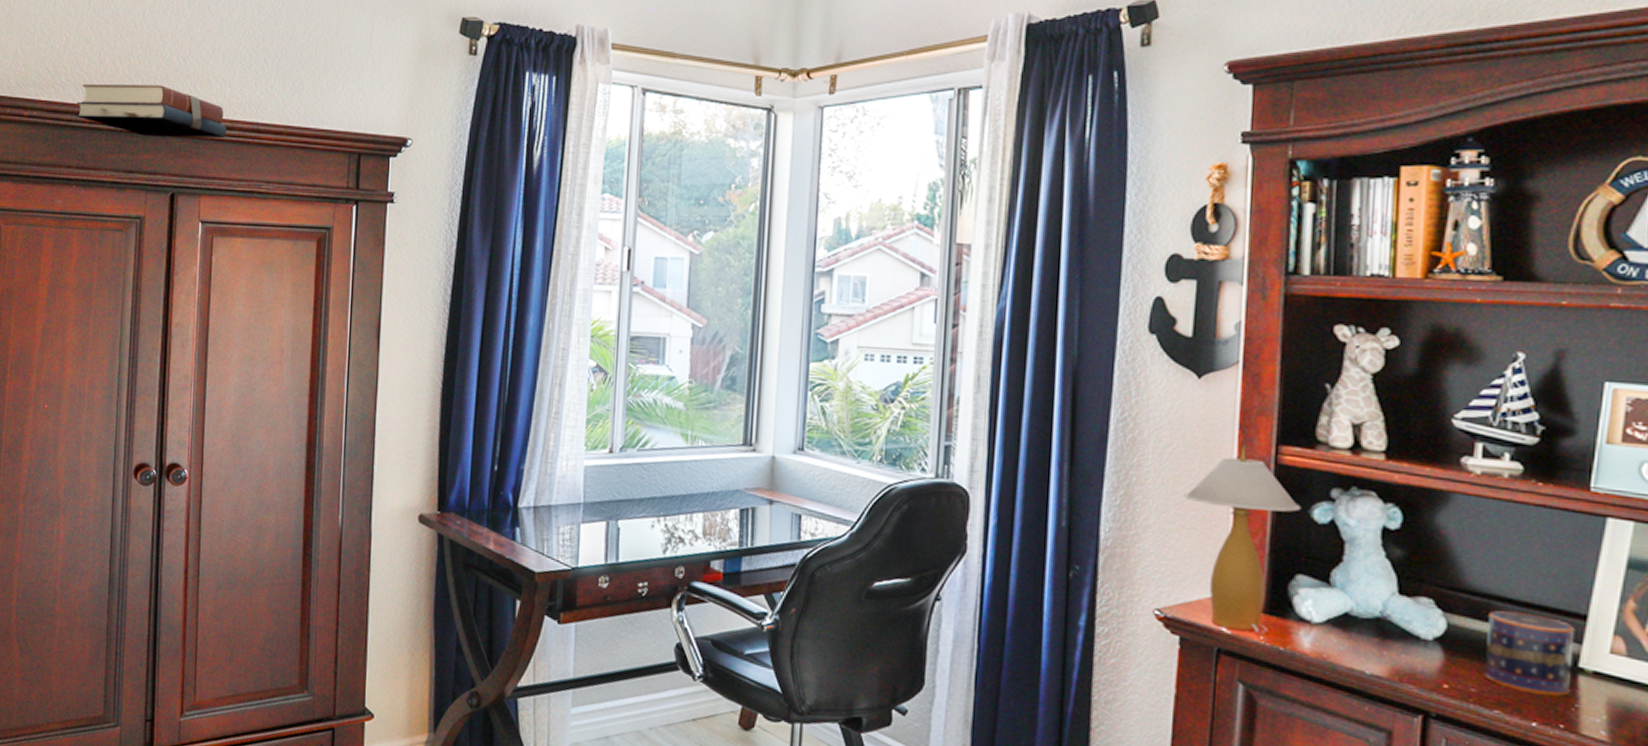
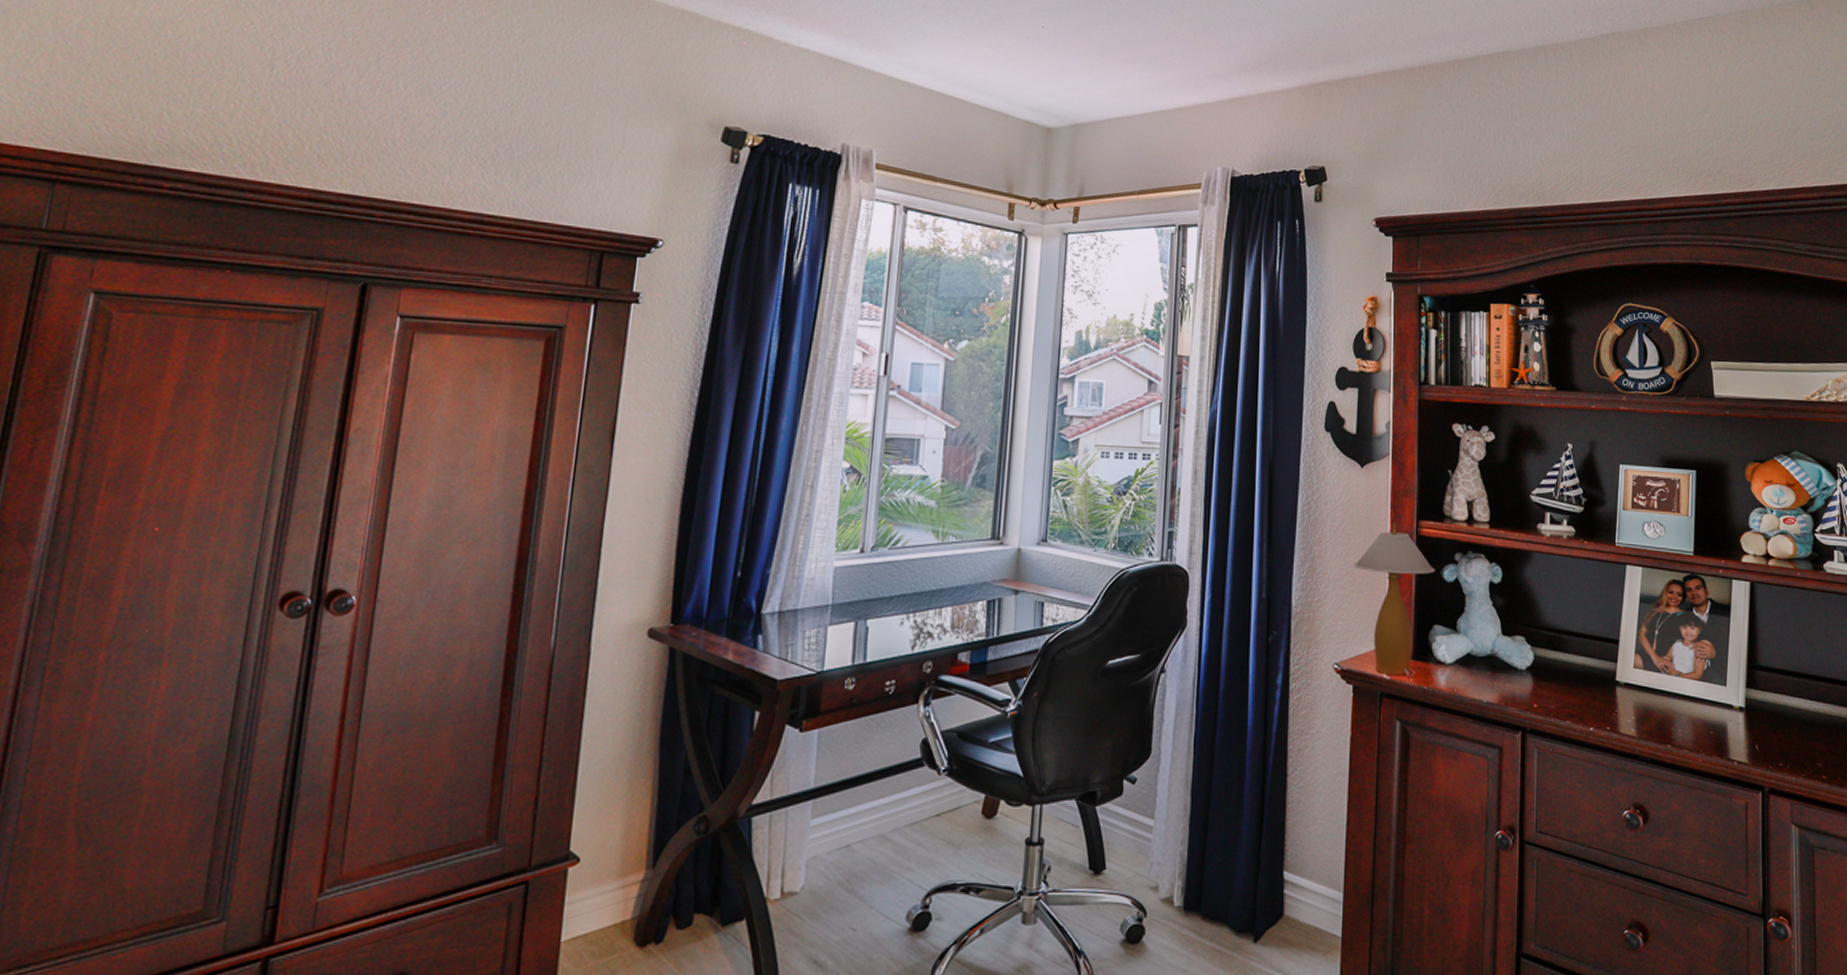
books: present [75,84,226,139] -> none [238,158,442,228]
music box: present [1485,610,1576,696] -> none [1559,642,1613,705]

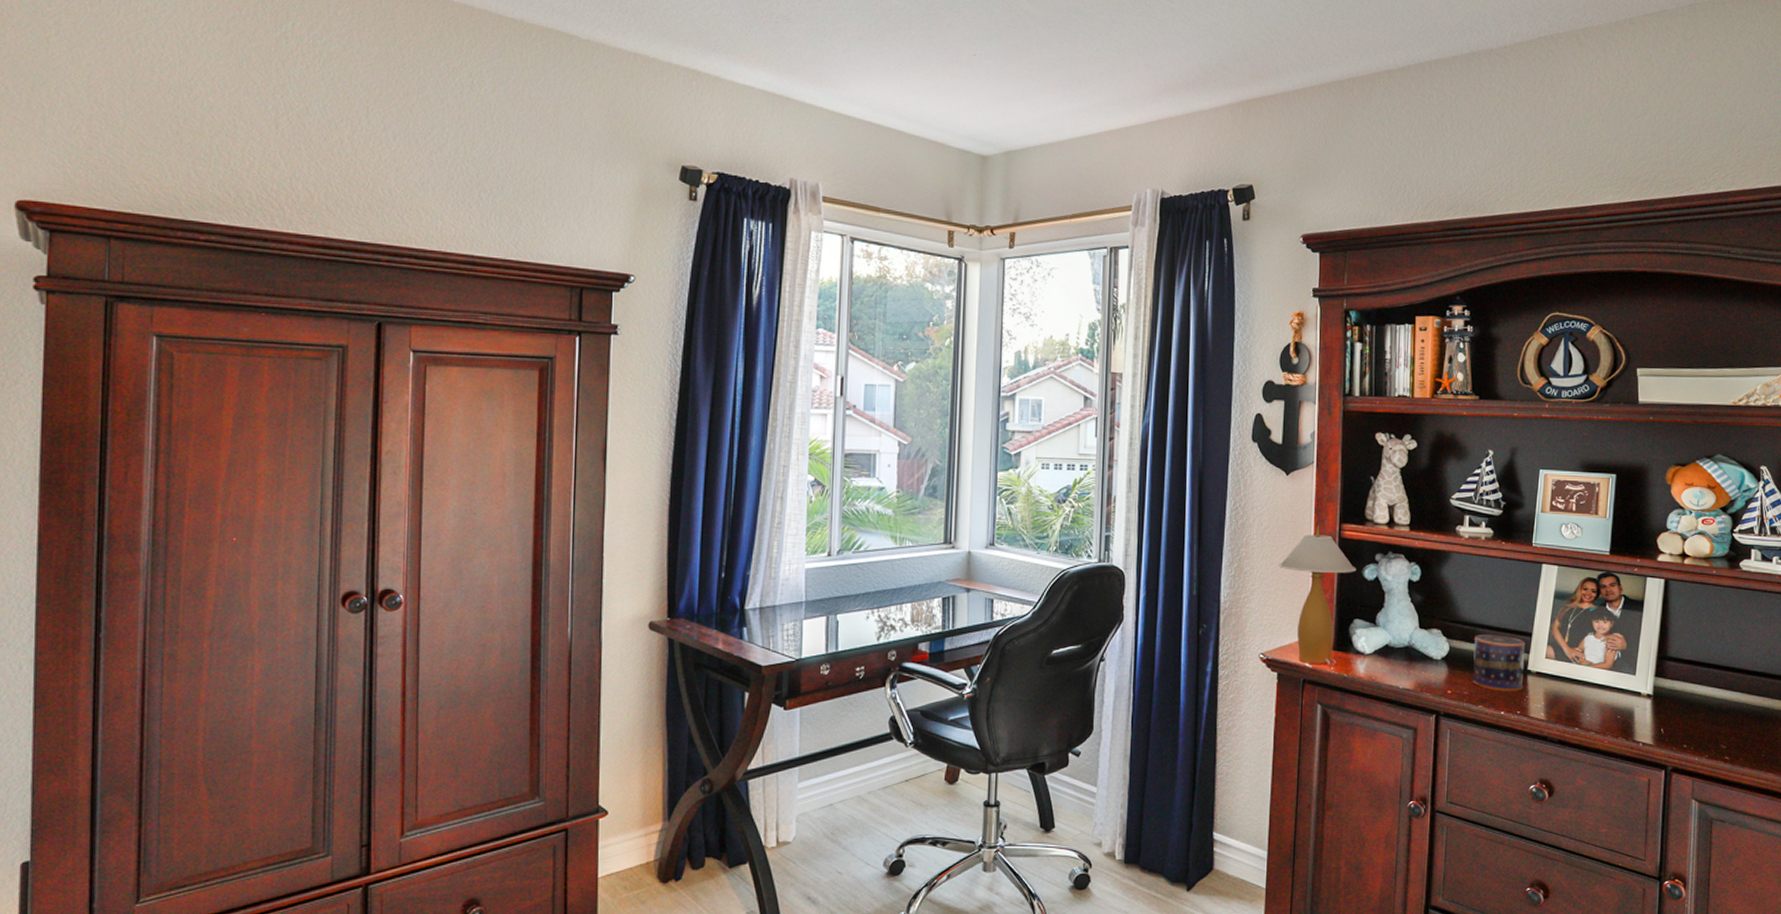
music box: none [1559,642,1613,705] -> present [1473,635,1525,691]

